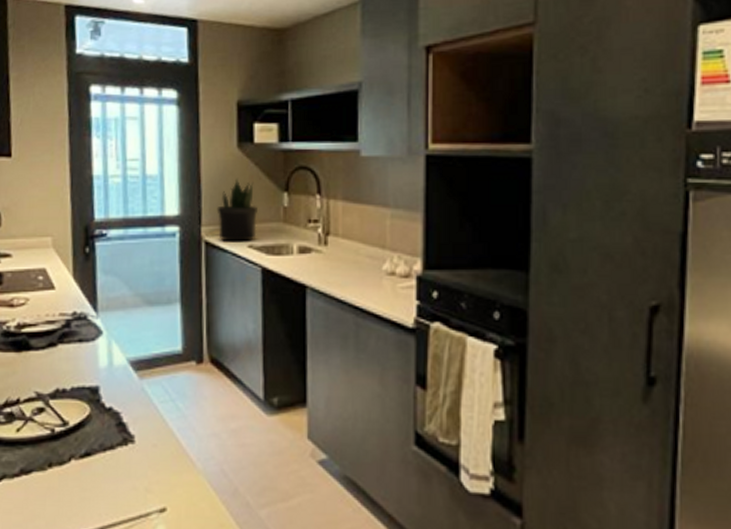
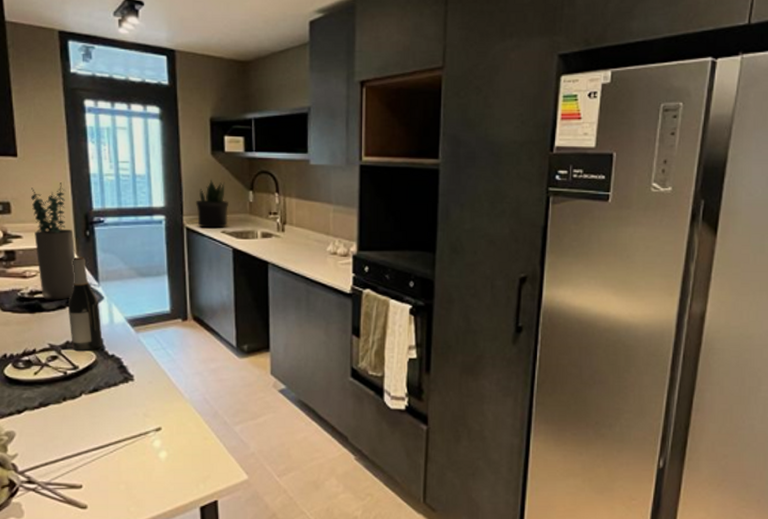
vase: none [24,187,72,336] -> present [31,182,76,300]
wine bottle: none [59,280,99,404] -> present [68,256,103,353]

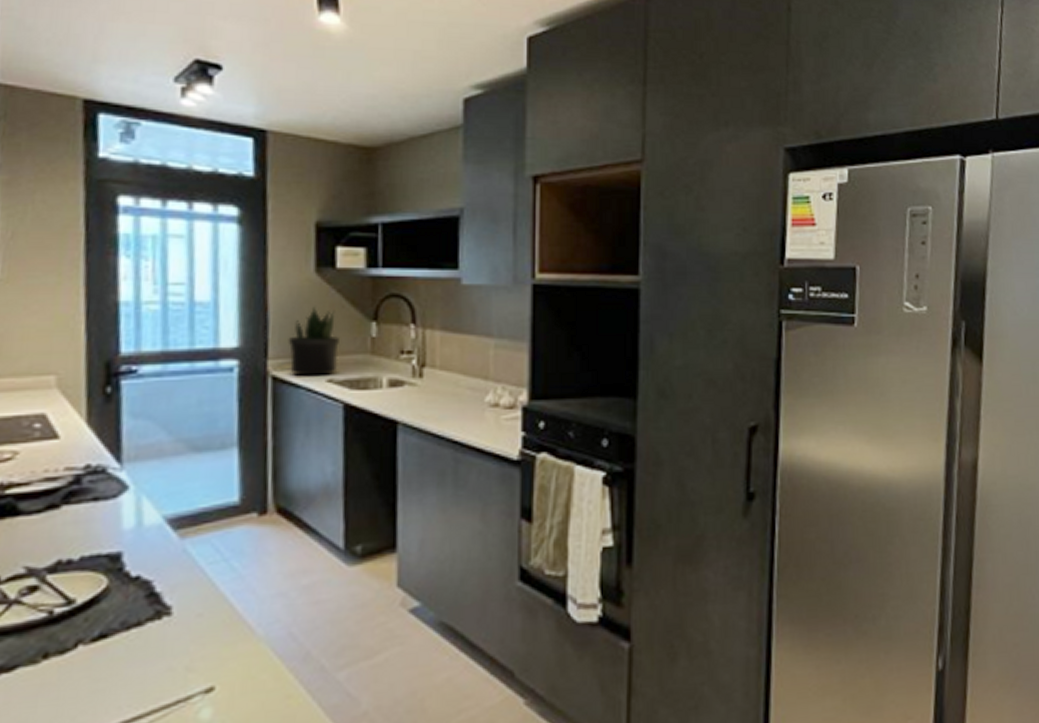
vase: present [31,182,76,300] -> none [14,315,85,497]
wine bottle: present [68,256,103,353] -> none [64,426,122,577]

